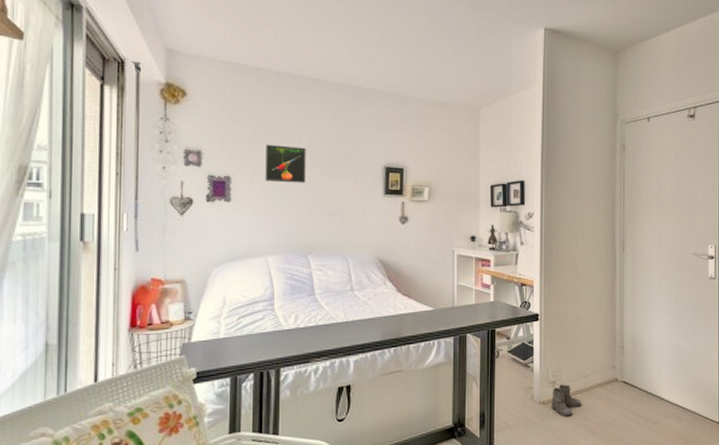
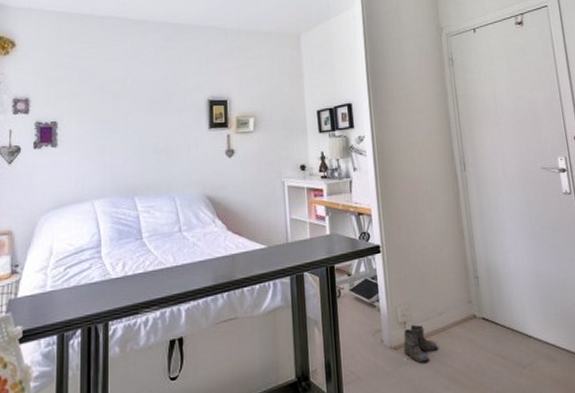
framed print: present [265,144,306,183] -> none [91,86,130,124]

